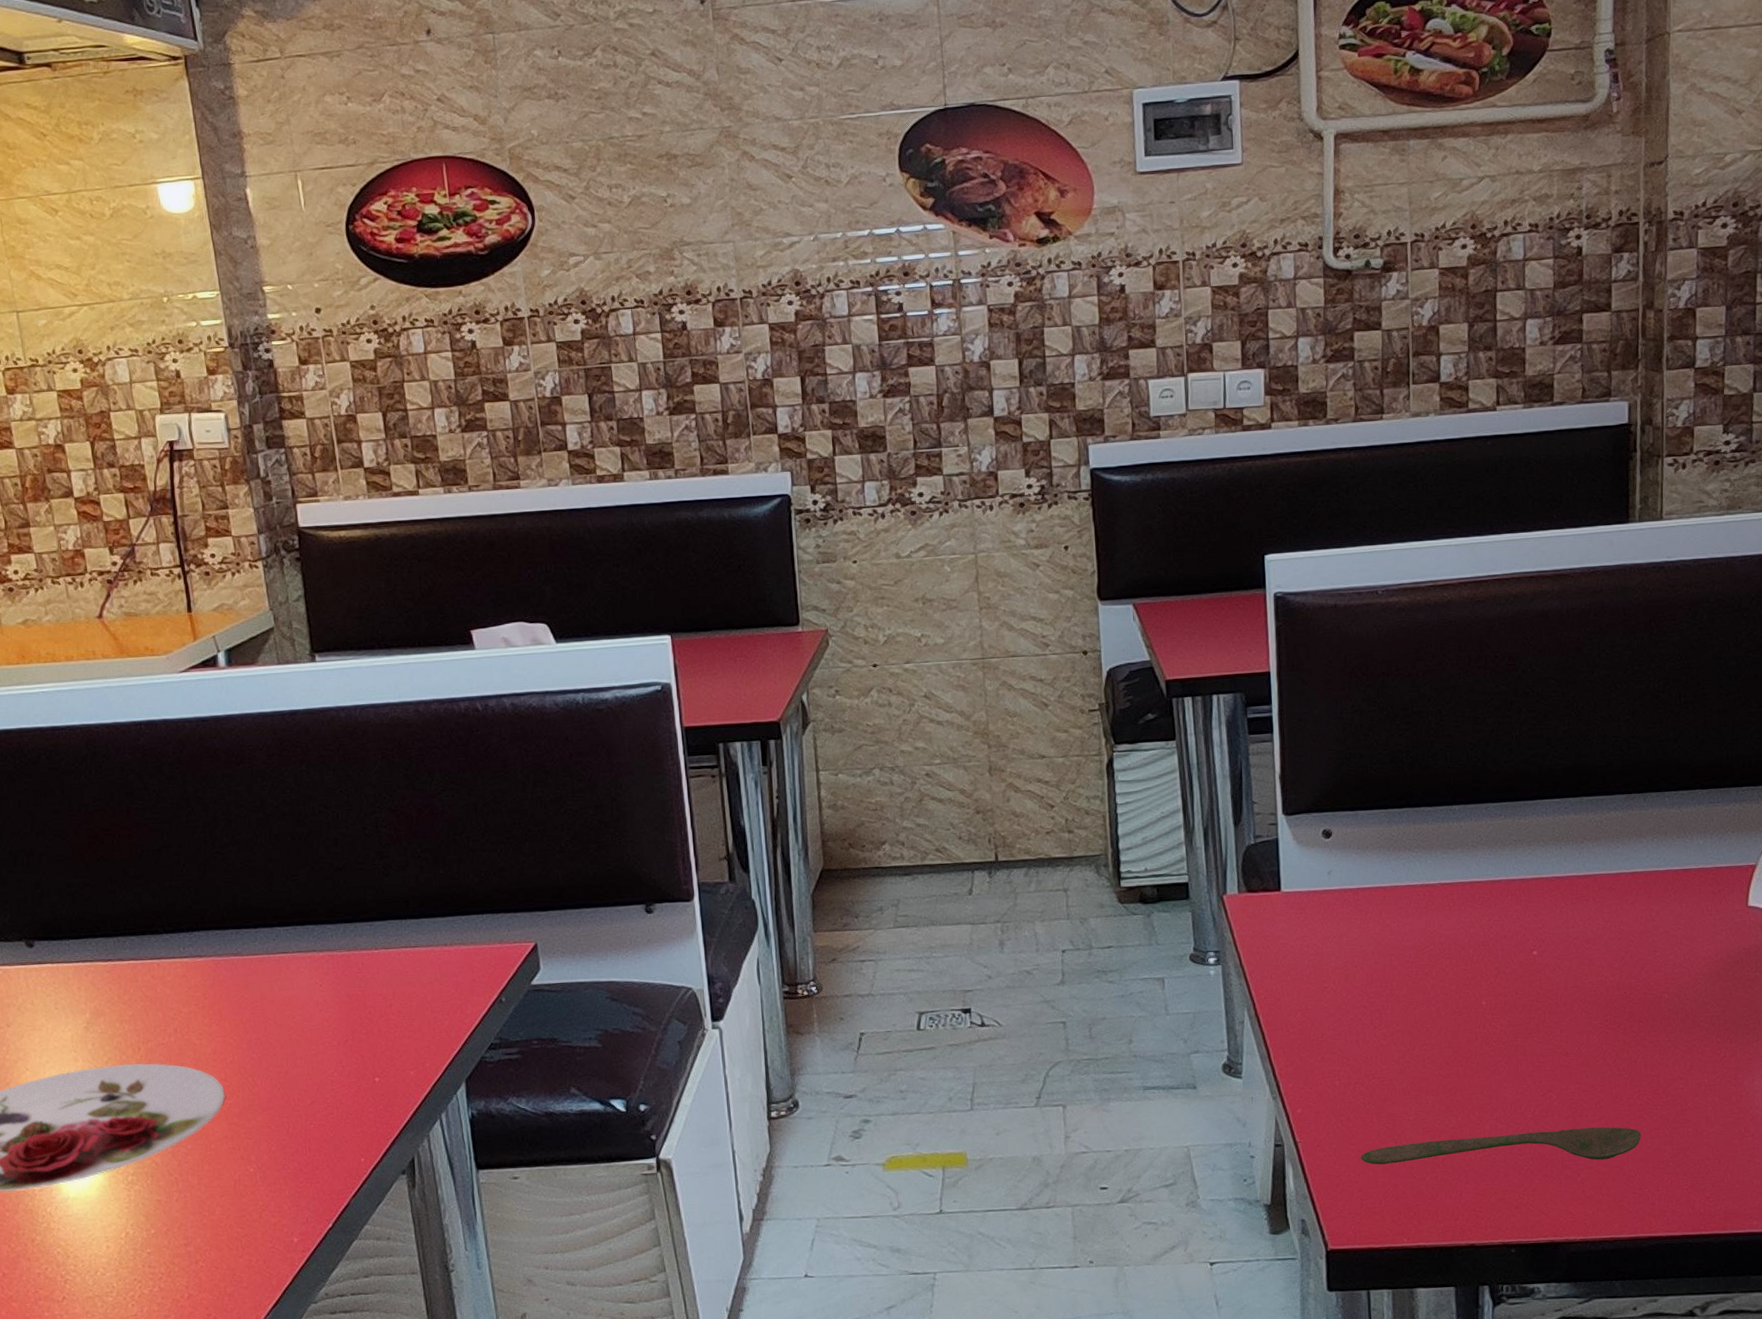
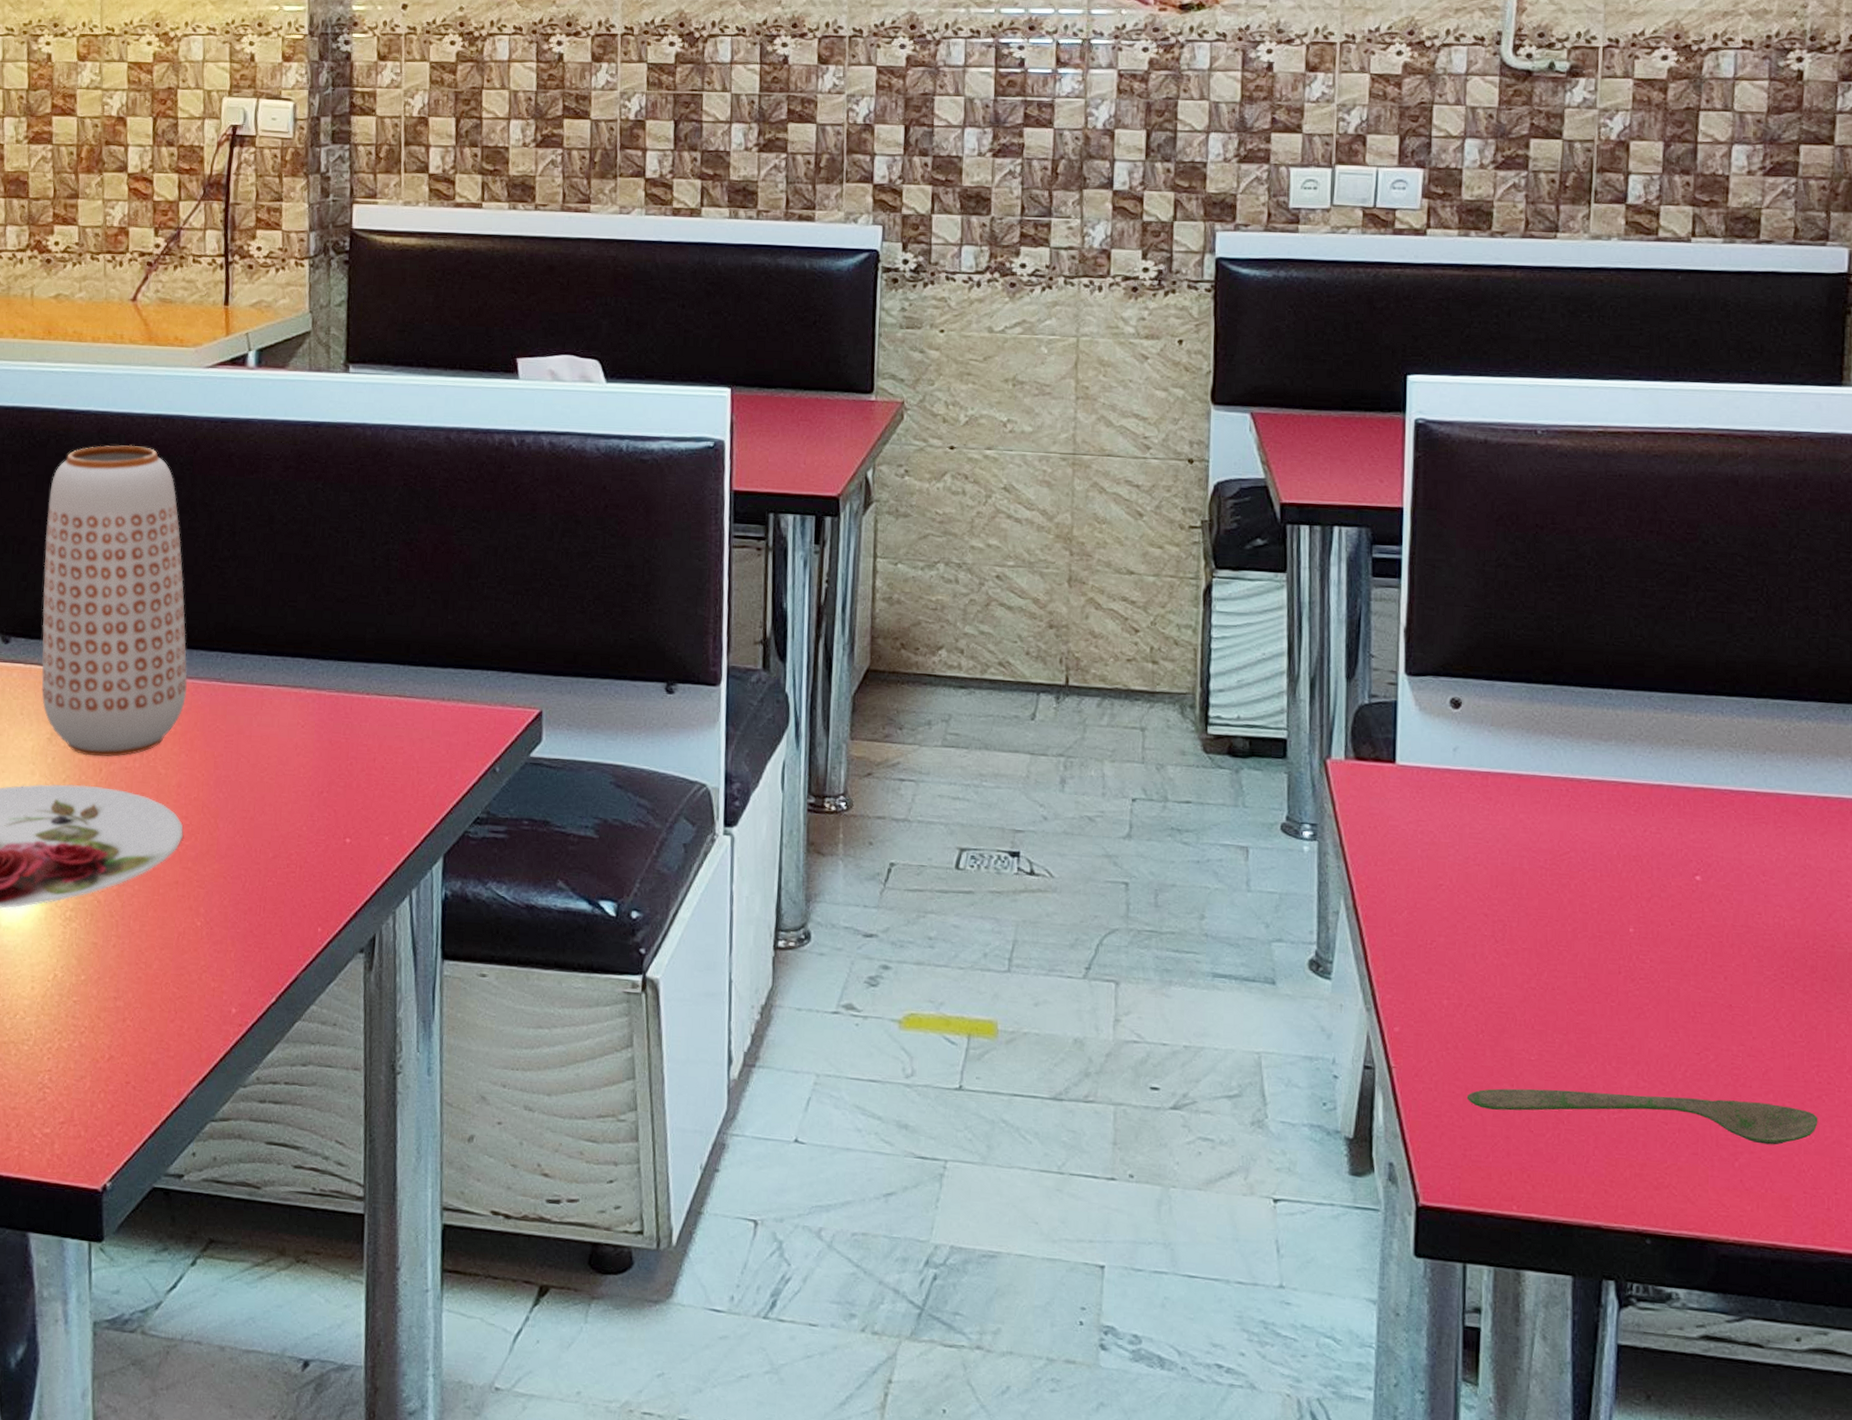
vase: none [48,752,209,1038] -> present [41,445,187,757]

